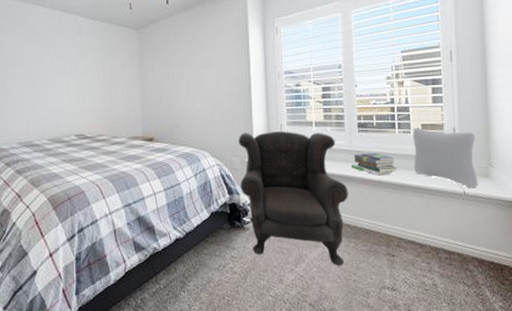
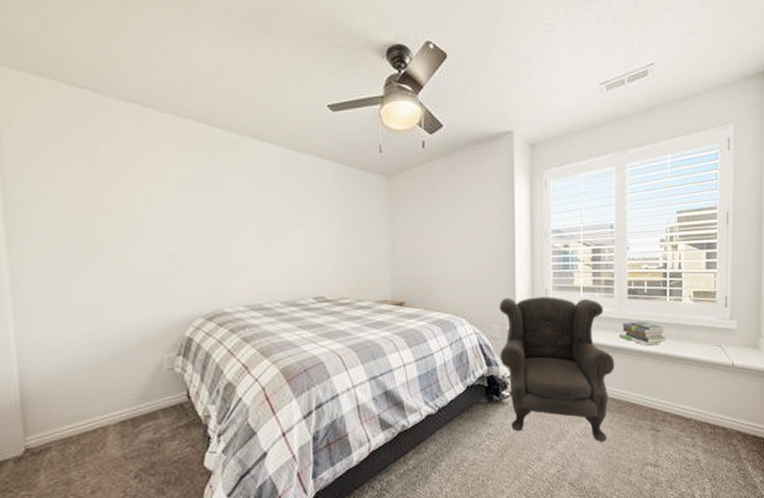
cushion: present [413,127,478,189] -> none [684,295,748,360]

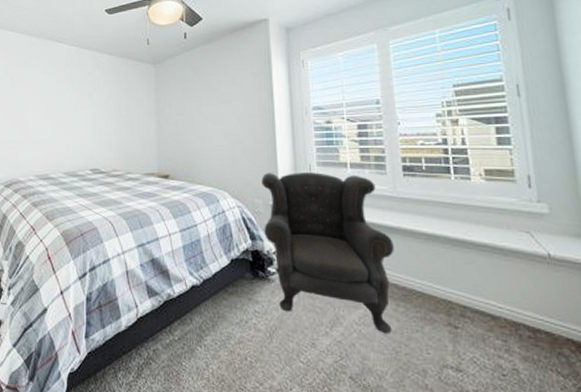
books: present [618,322,666,346] -> none [395,201,456,228]

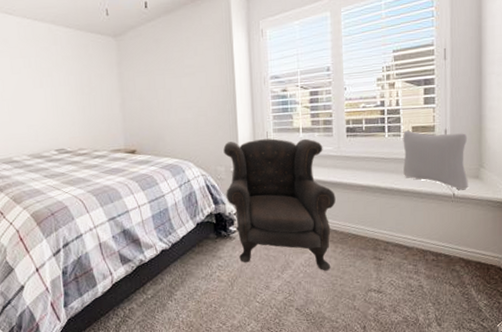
cushion: none [473,173,568,251] -> present [403,130,468,190]

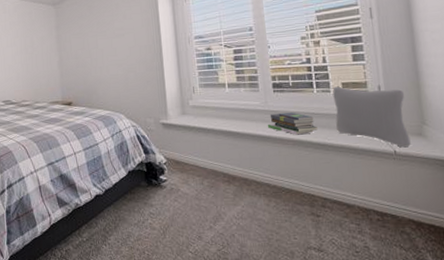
armchair: present [223,138,336,270] -> none [152,93,266,224]
books: none [338,158,386,181] -> present [267,113,318,135]

